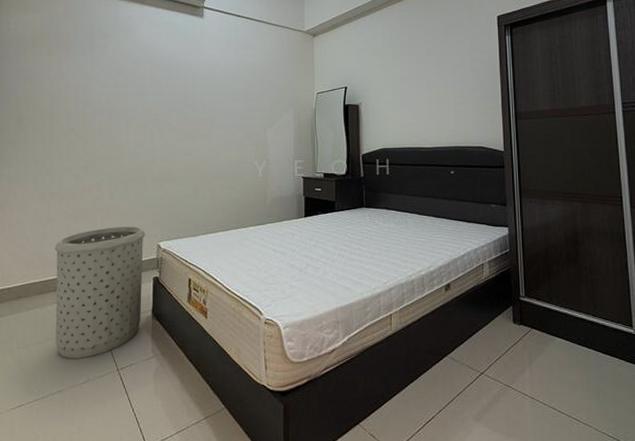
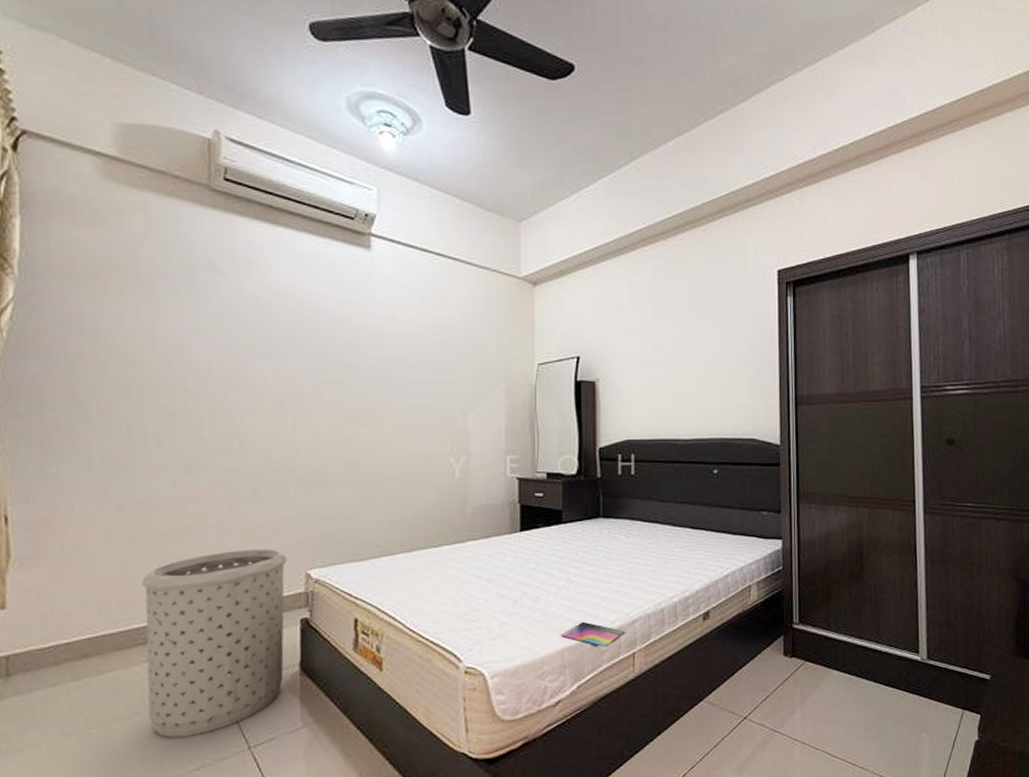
smartphone: none [335,287,385,309] -> present [561,621,626,648]

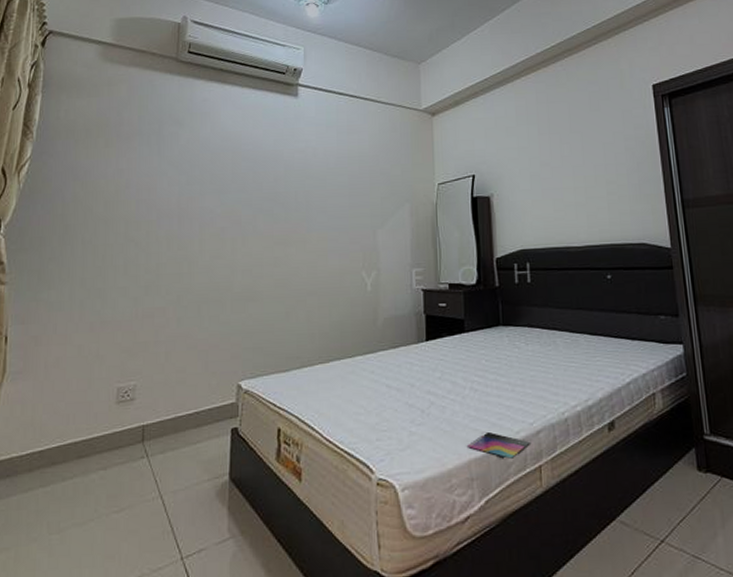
laundry basket: present [142,549,287,738] -> none [100,362,222,546]

